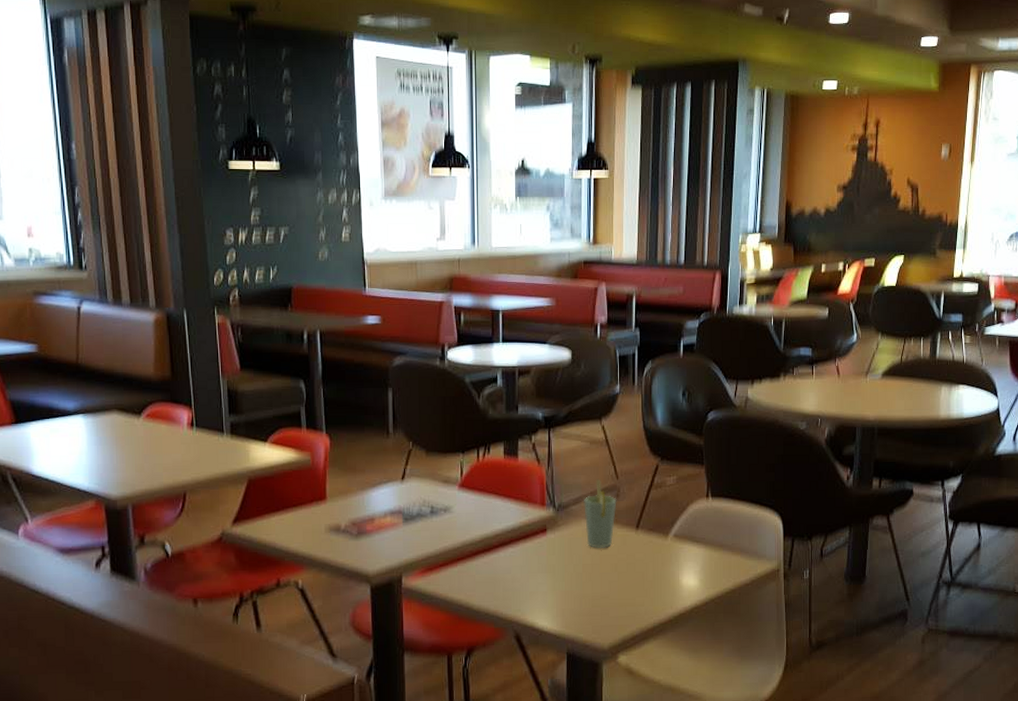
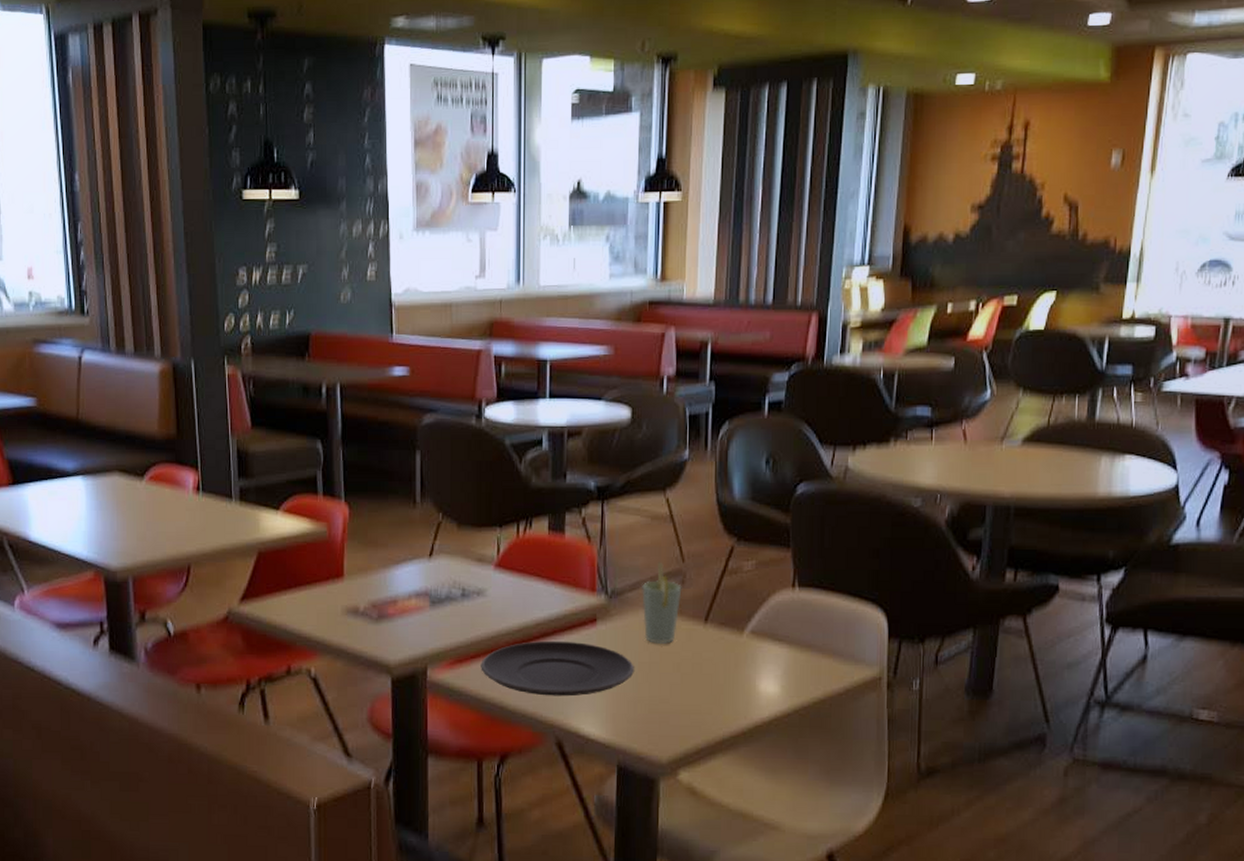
plate: none [448,548,579,596] -> present [481,640,634,697]

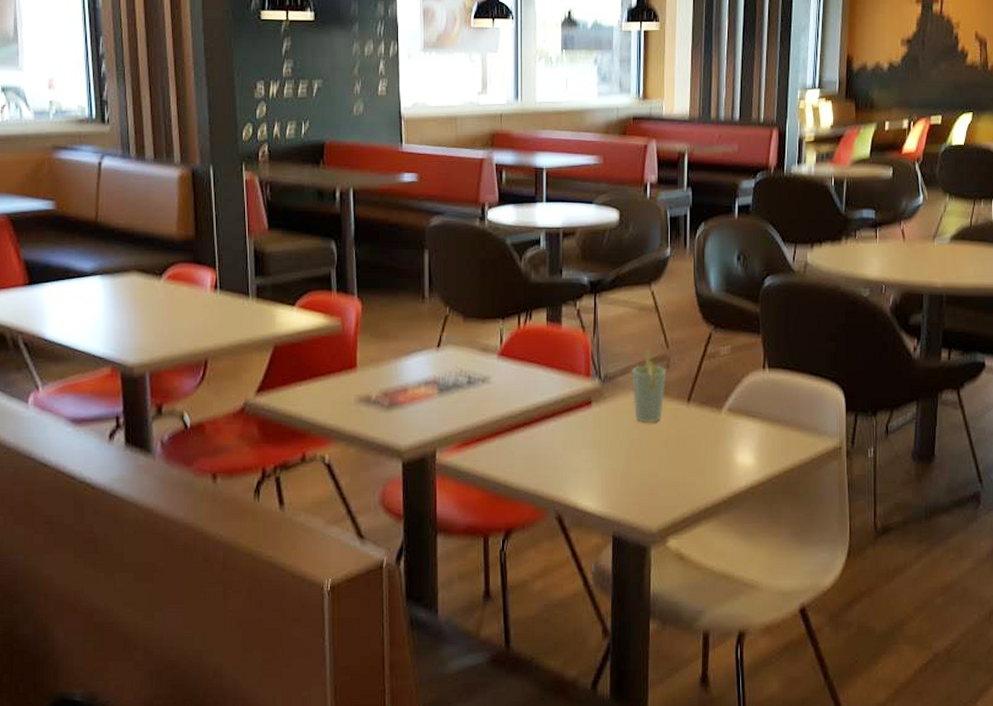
plate: present [481,640,634,697] -> none [486,422,626,474]

